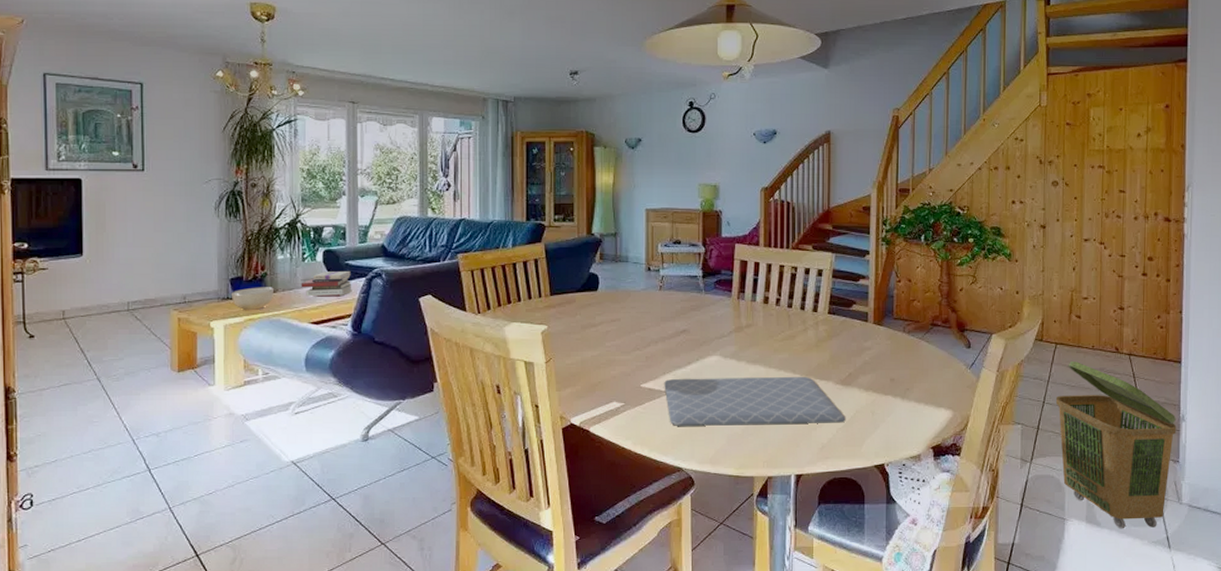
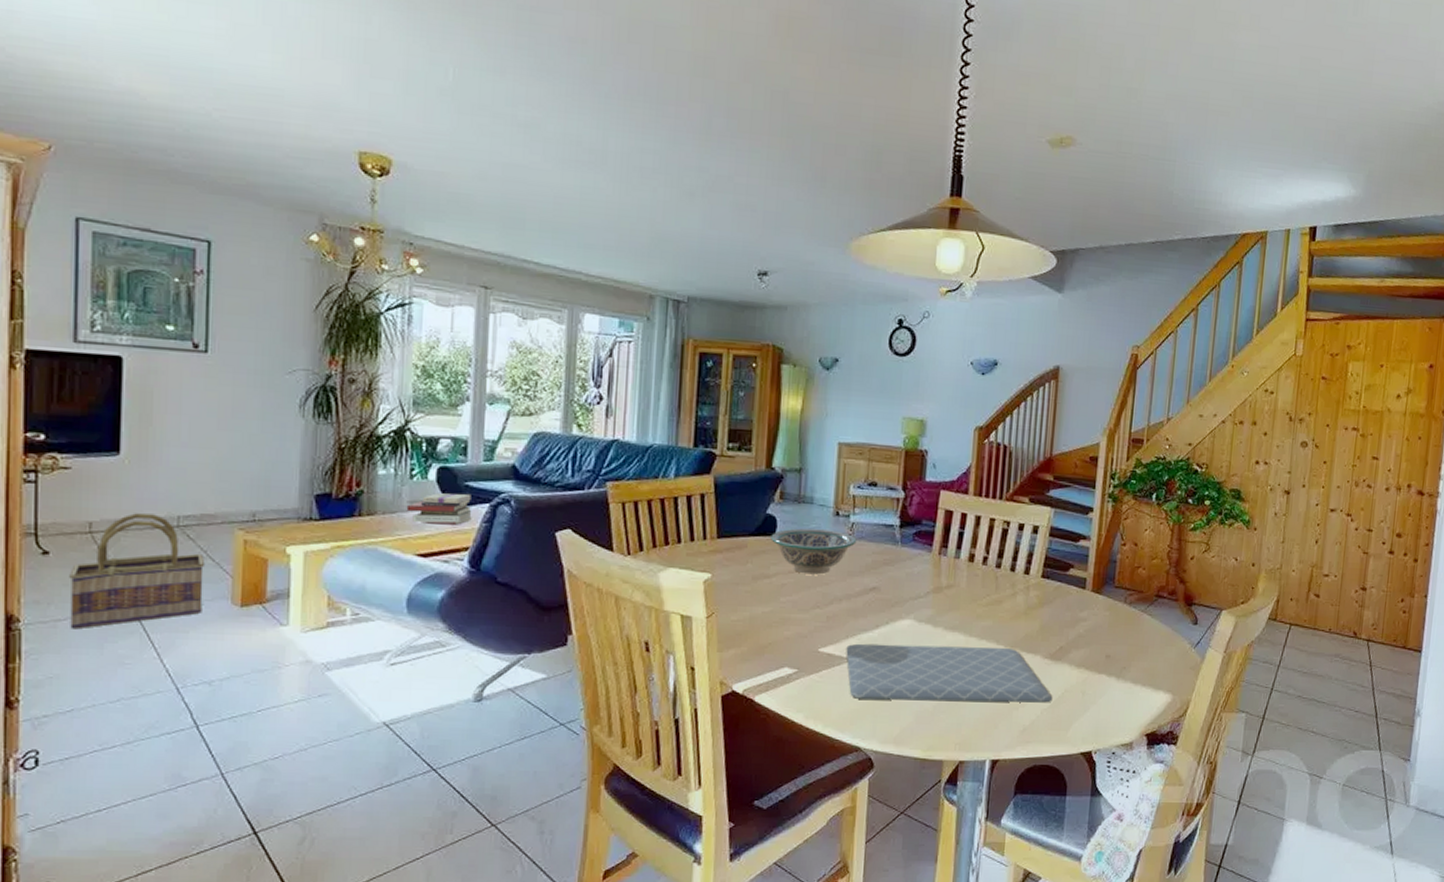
basket: none [50,301,150,396] -> present [69,513,206,629]
bowl: present [231,287,274,311] -> none [315,507,371,537]
bowl: none [595,283,667,322] -> present [771,528,857,575]
laundry basket: present [1055,360,1177,529] -> none [1285,644,1412,832]

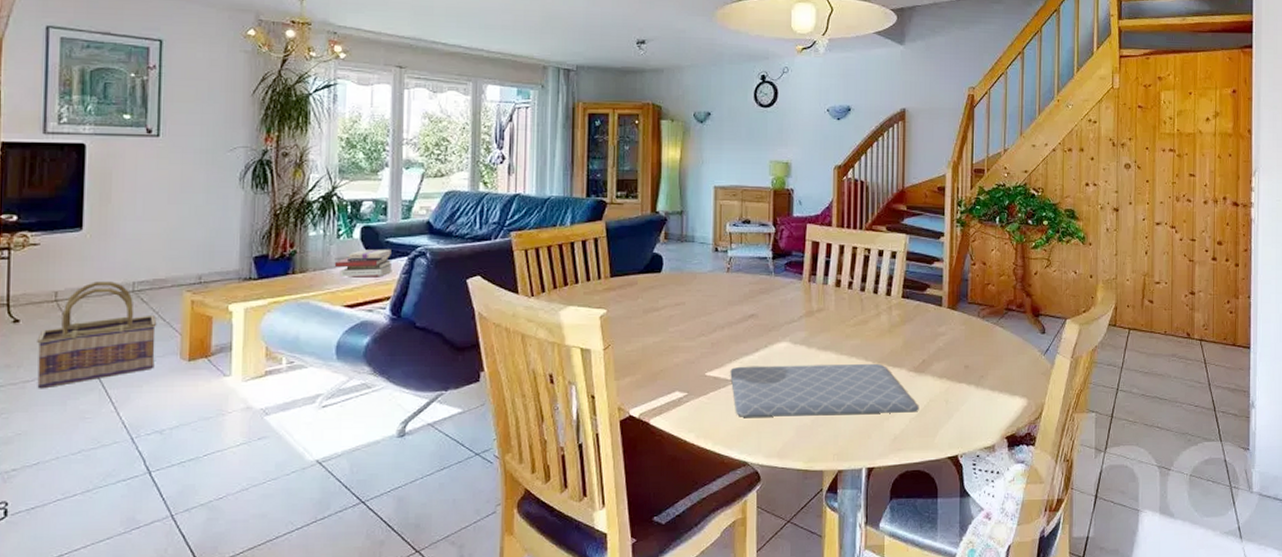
bowl: present [771,528,857,575] -> none [658,265,735,306]

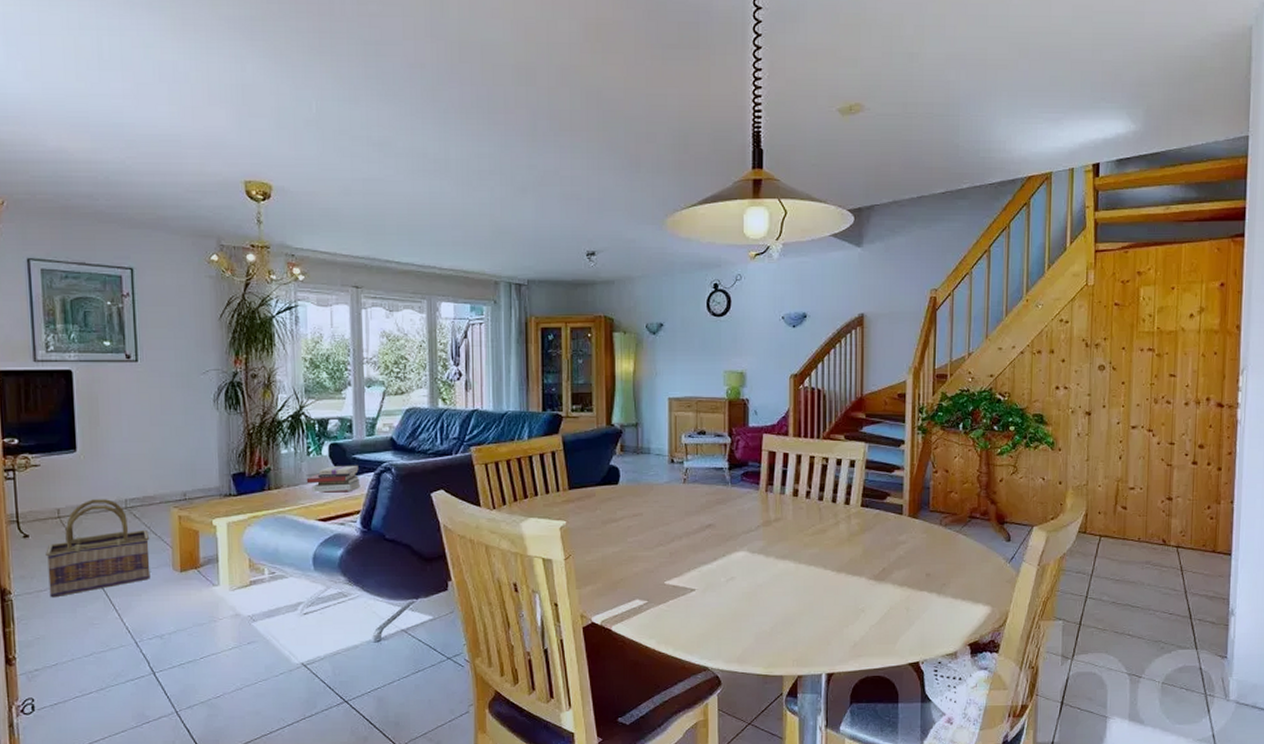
placemat: present [730,363,919,417] -> none [689,571,879,624]

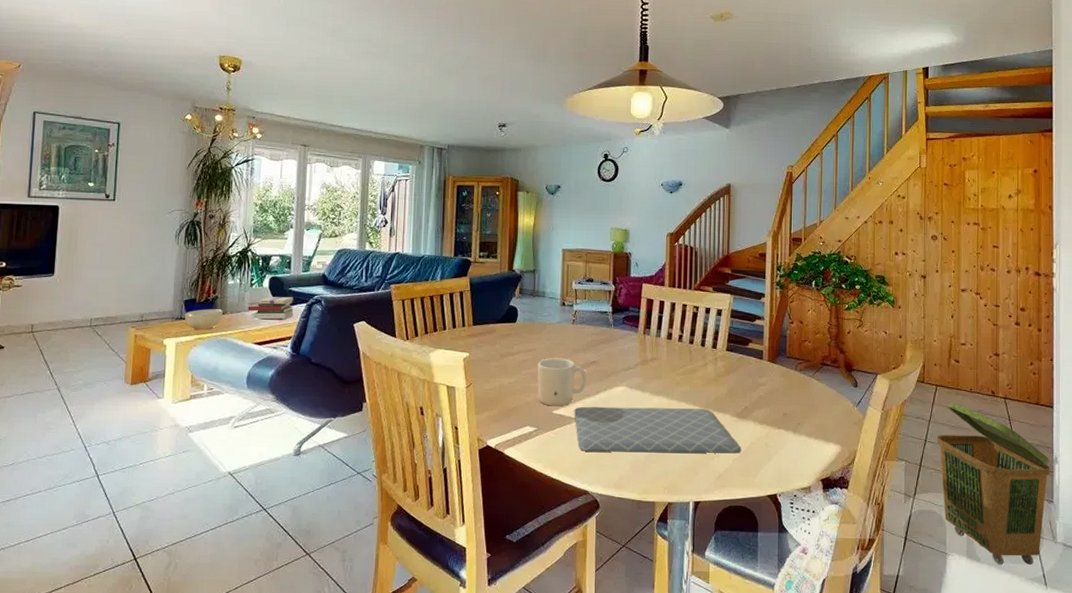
basket: present [46,499,151,598] -> none [15,317,108,403]
bowl: none [233,483,278,508] -> present [184,309,223,331]
mug: none [644,522,702,577] -> present [537,358,587,407]
placemat: none [689,571,879,624] -> present [574,406,742,454]
laundry basket: none [1099,553,1225,727] -> present [936,402,1050,565]

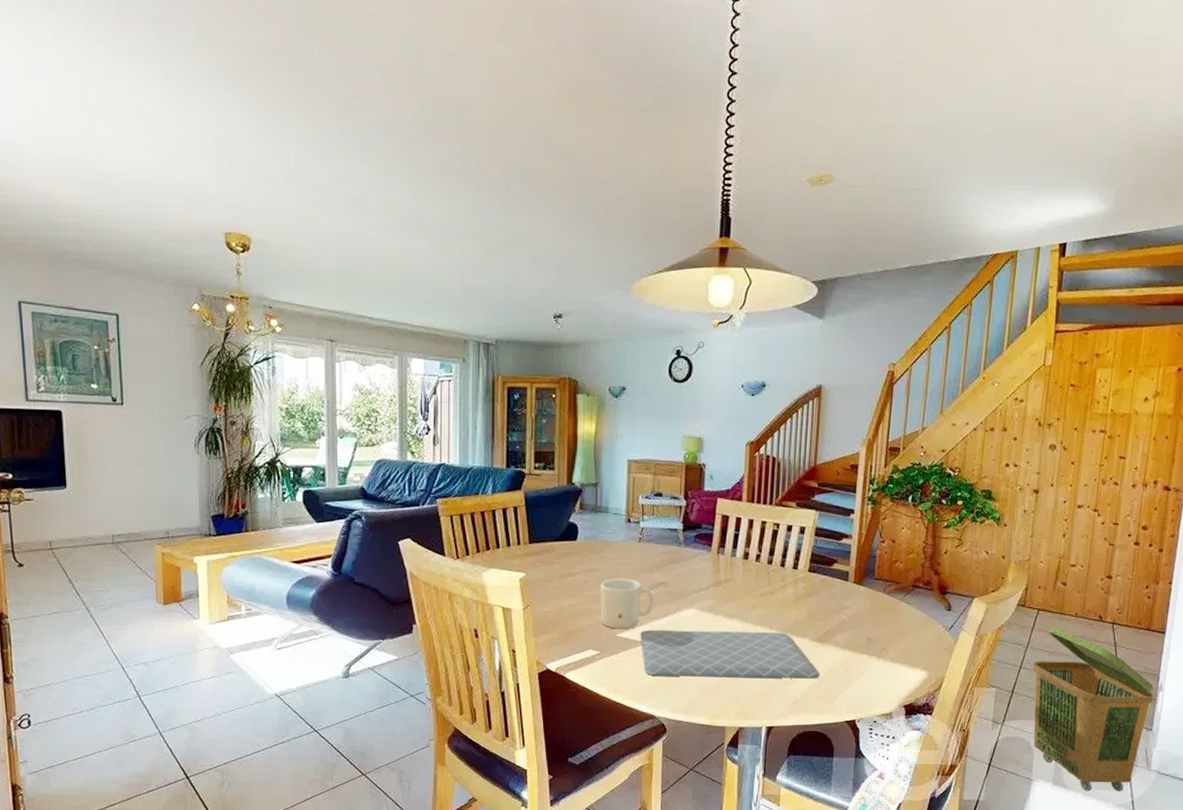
bowl: present [184,309,223,331] -> none [212,525,255,548]
books: present [247,296,294,320] -> none [281,511,332,537]

